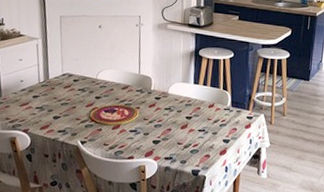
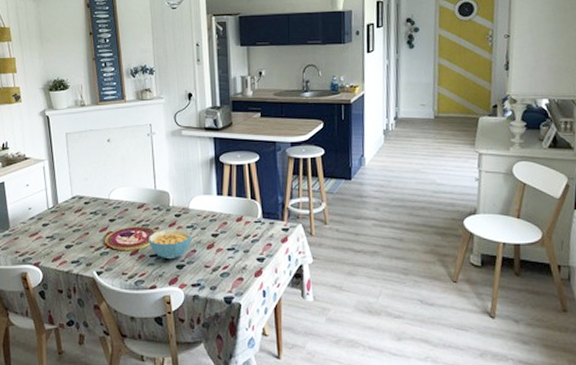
cereal bowl: none [130,109,168,136] -> present [149,228,192,260]

